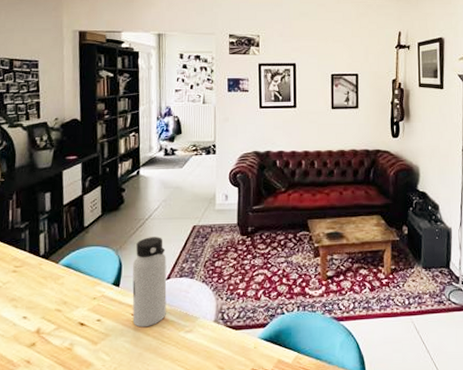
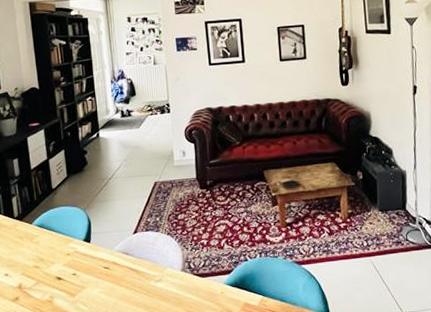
water bottle: present [132,237,167,328] -> none [100,194,136,279]

